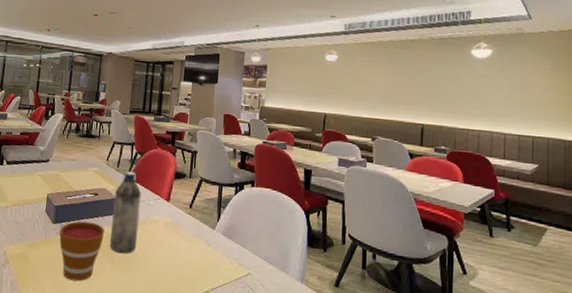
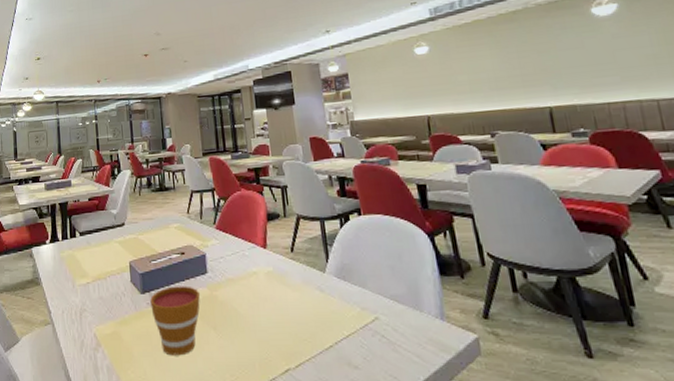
water bottle: present [109,171,142,254] -> none [203,221,239,317]

